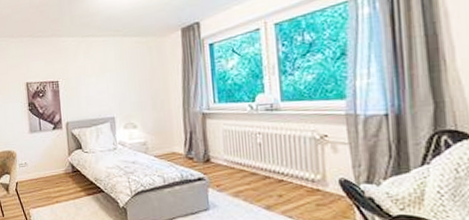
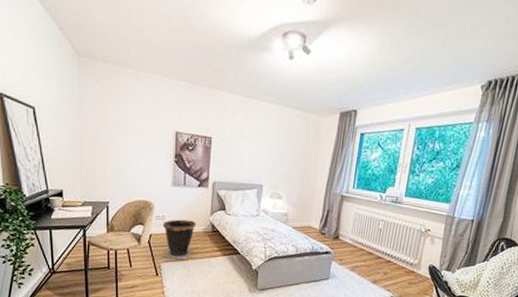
waste bin: none [25,163,58,205] -> present [161,219,197,261]

